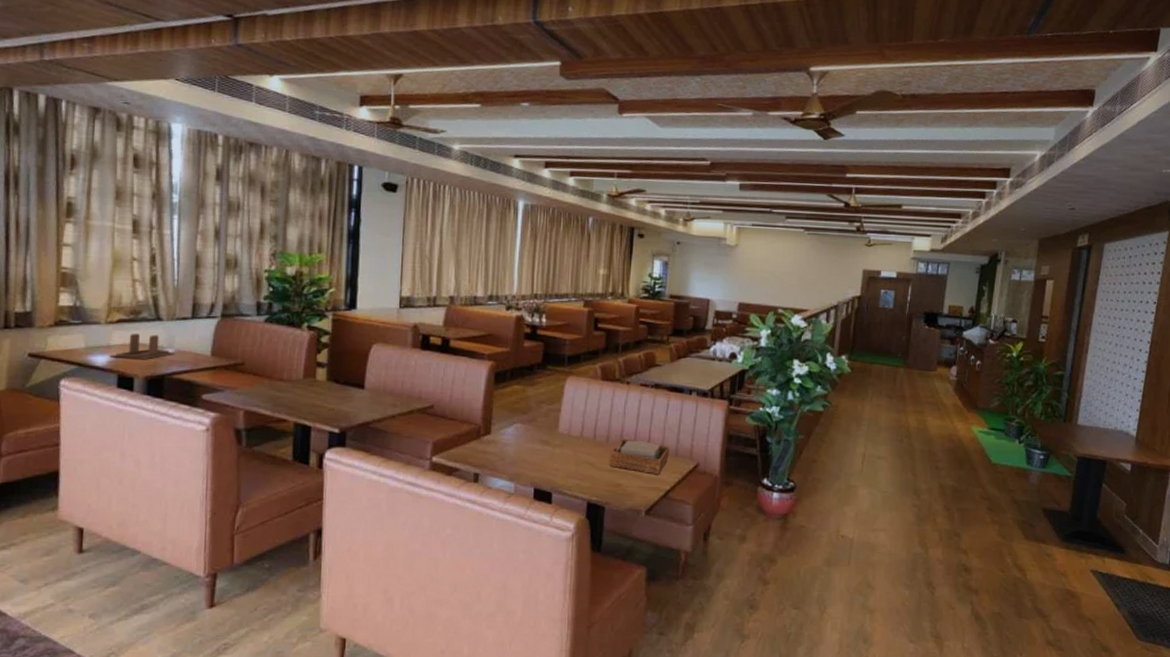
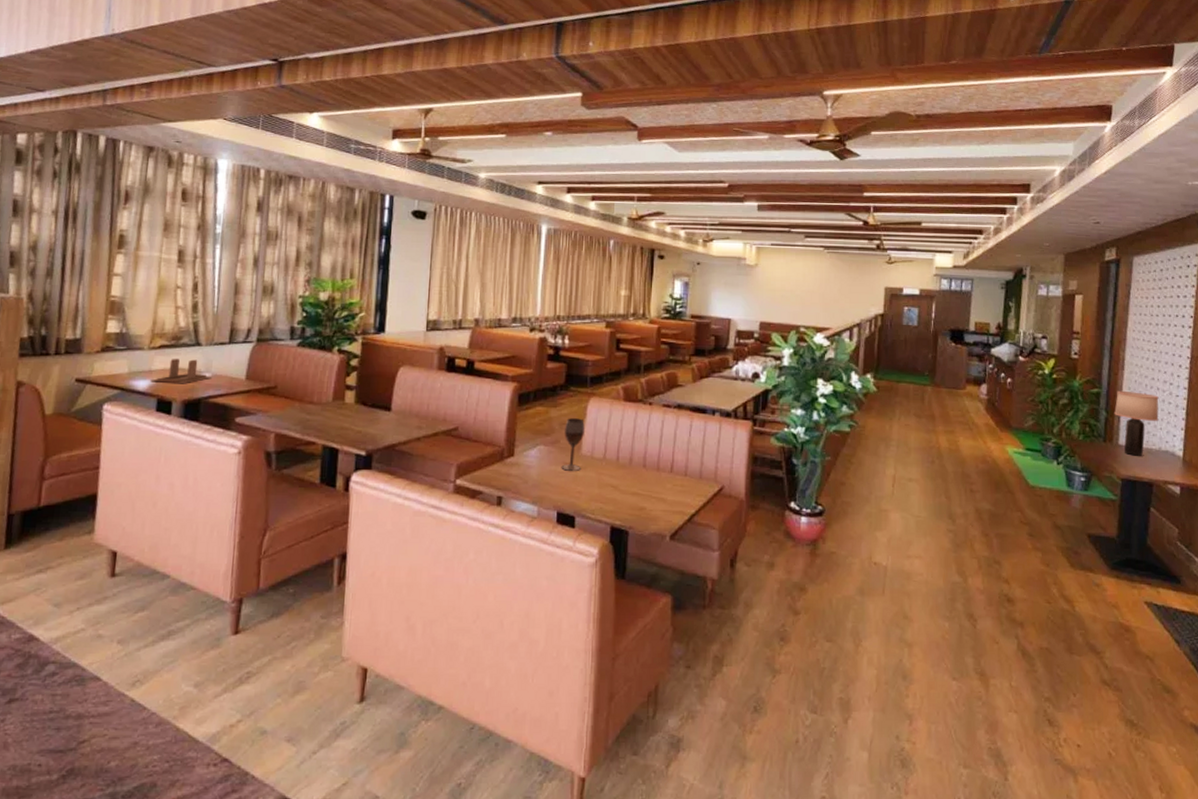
wine glass: none [538,397,563,450] -> present [561,418,586,472]
napkin holder: present [608,438,670,475] -> none [632,460,694,498]
table lamp: none [1076,373,1118,436] -> present [1114,390,1159,456]

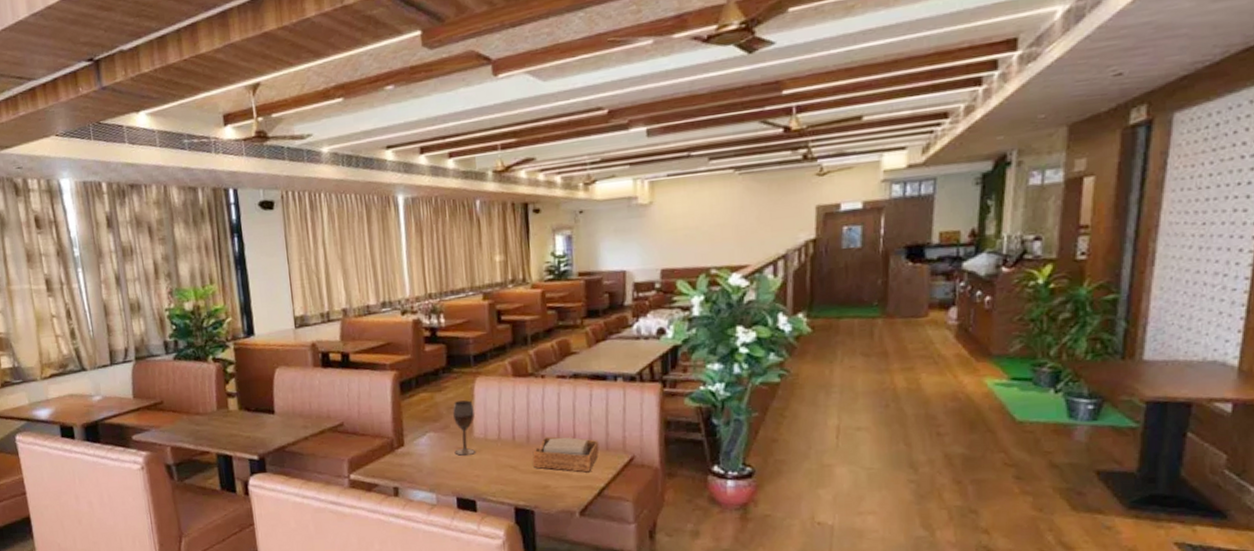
napkin holder: present [150,358,213,384] -> none [50,384,103,411]
napkin holder: none [632,460,694,498] -> present [532,436,599,473]
table lamp: present [1114,390,1159,456] -> none [1138,291,1206,372]

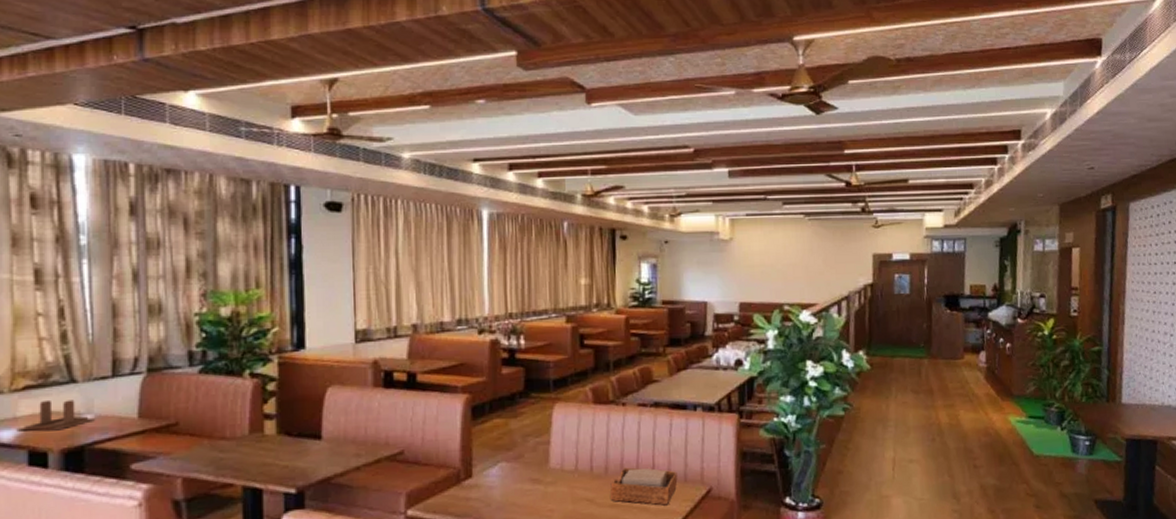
napkin holder: none [50,384,103,411] -> present [16,399,96,432]
wine glass: present [452,400,475,456] -> none [527,428,552,489]

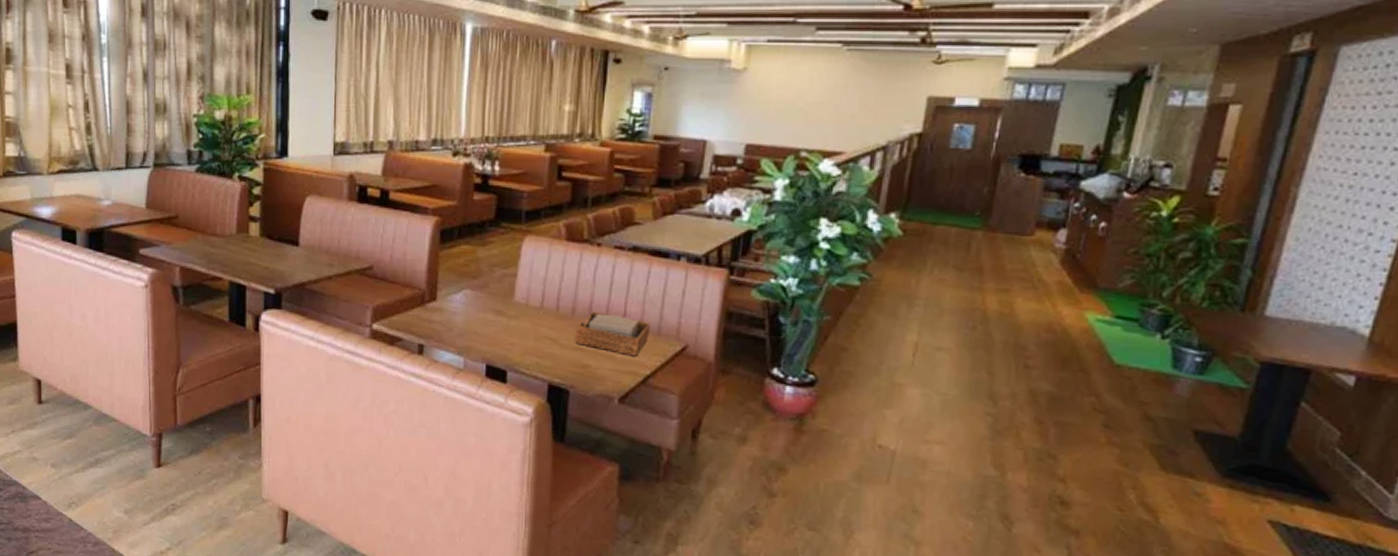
napkin holder: present [16,399,96,432] -> none [53,184,113,212]

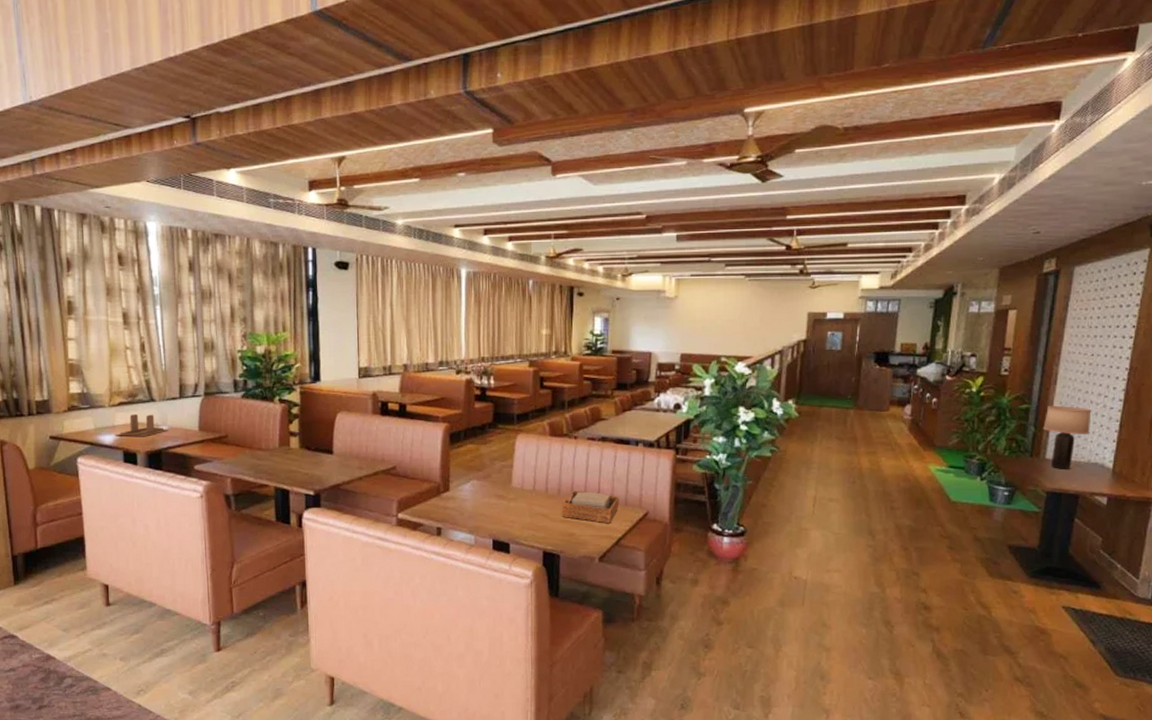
napkin holder: none [53,184,113,212] -> present [115,413,169,437]
table lamp: none [1265,241,1345,333] -> present [1043,405,1092,469]

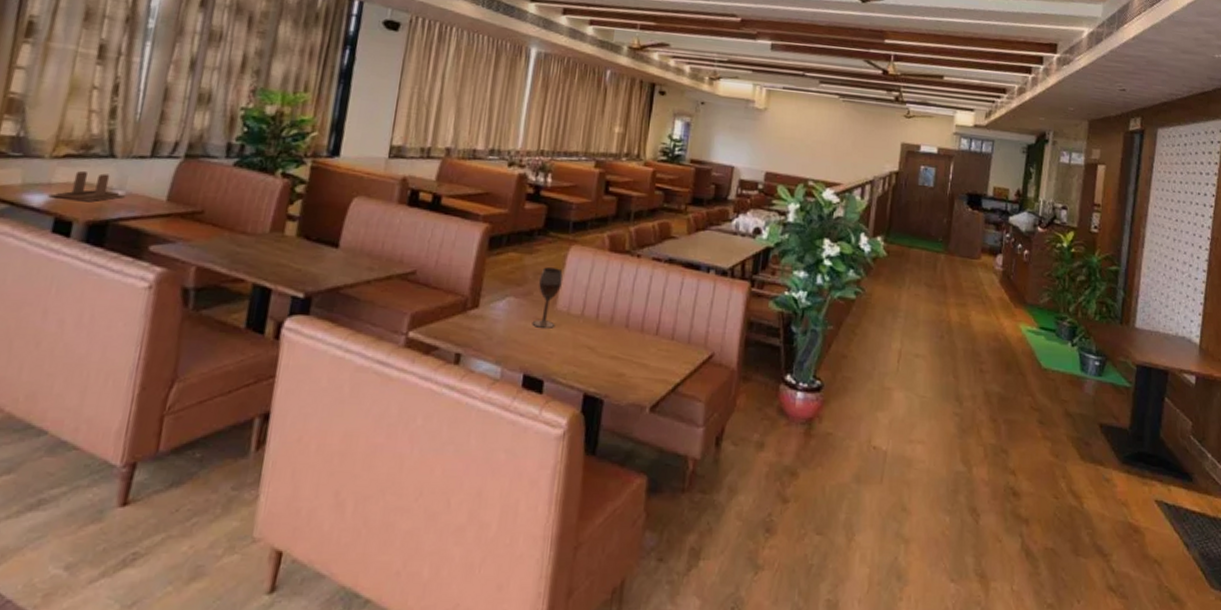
wine glass: none [494,454,515,504] -> present [532,267,563,330]
napkin holder: present [561,490,619,524] -> none [611,320,682,365]
table lamp: present [1043,405,1092,469] -> none [1132,269,1178,341]

